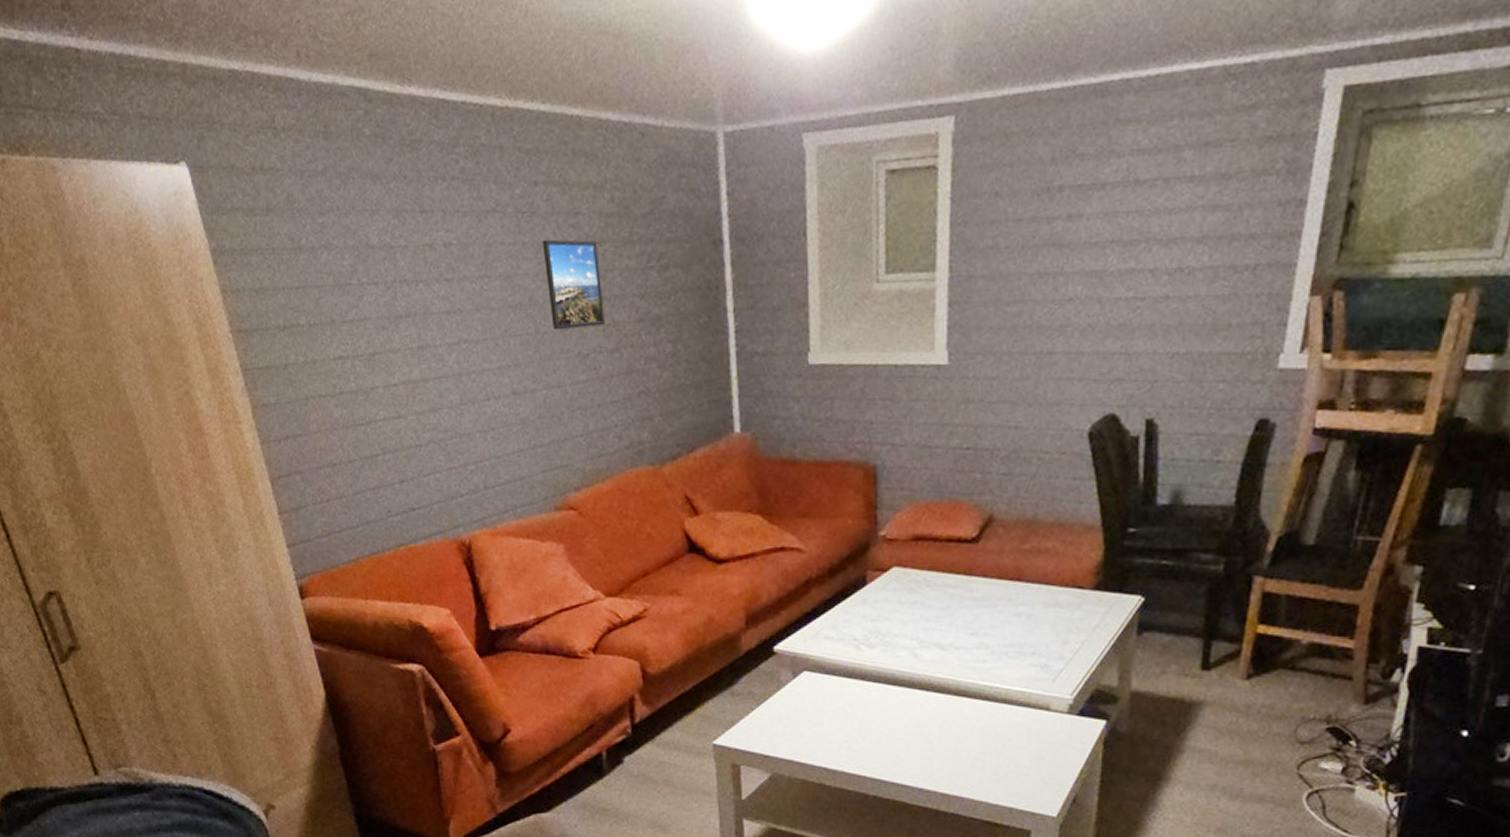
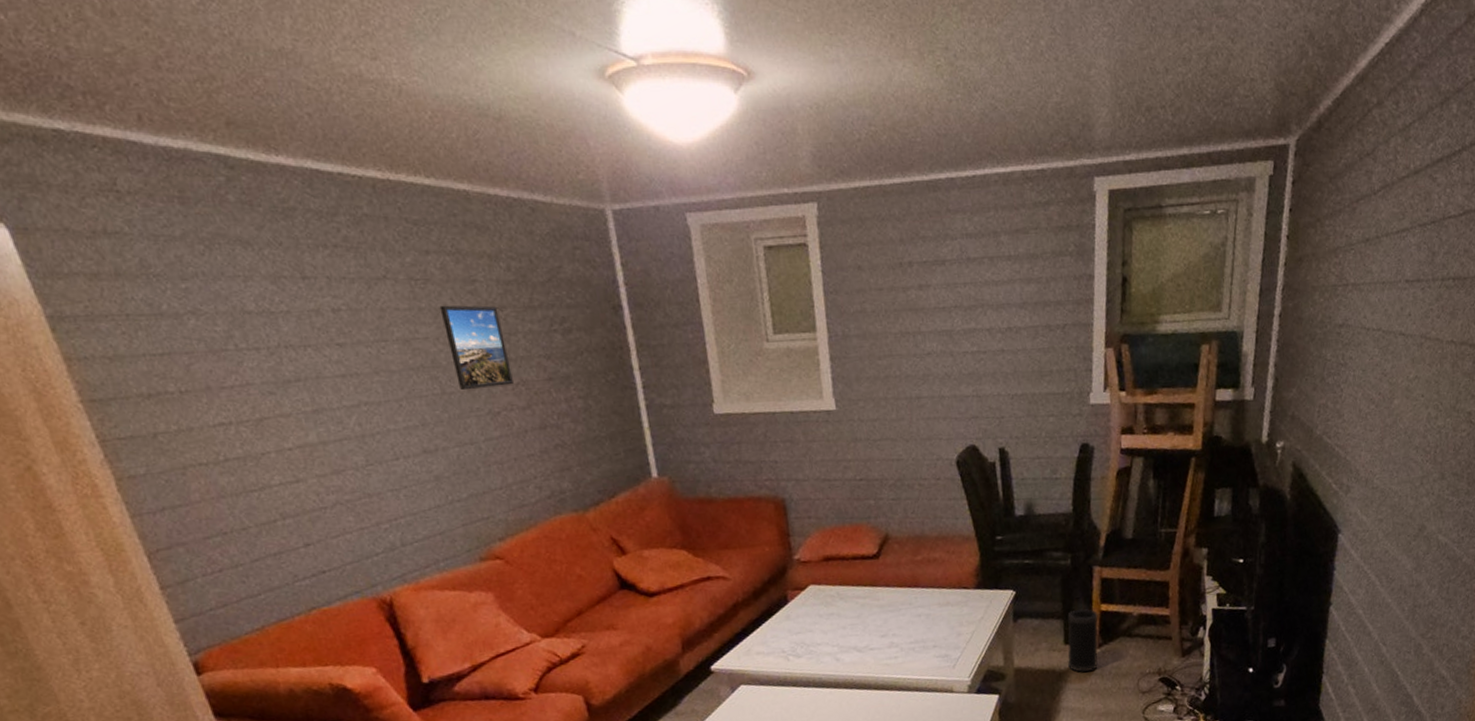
speaker: none [1201,628,1252,706] -> present [1067,609,1098,672]

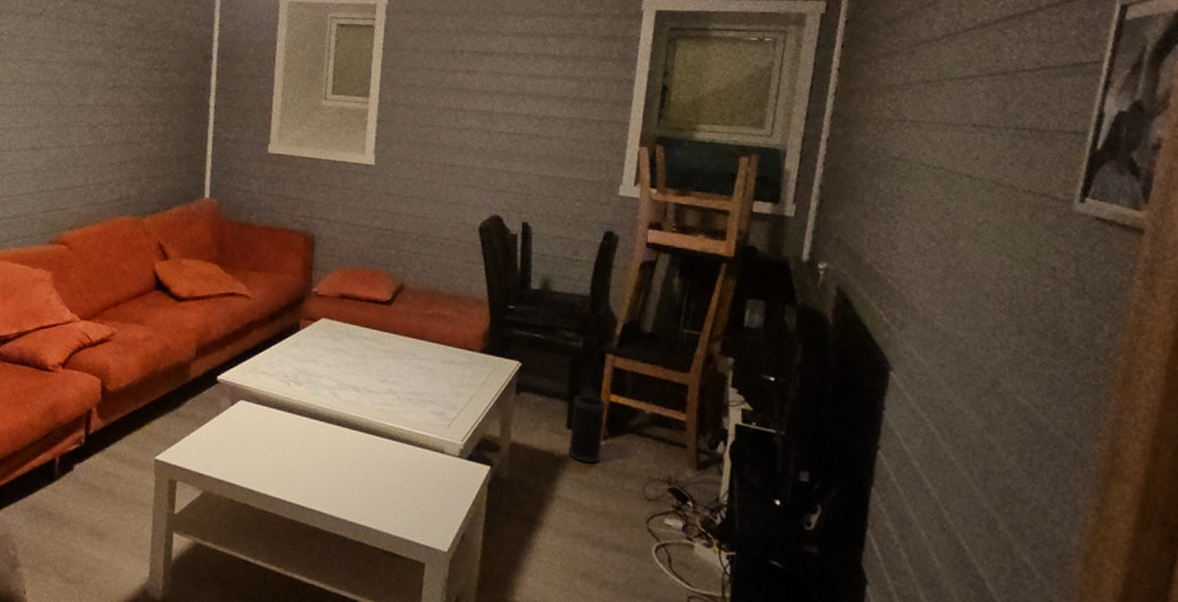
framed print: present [439,305,514,391] -> none [71,39,116,106]

